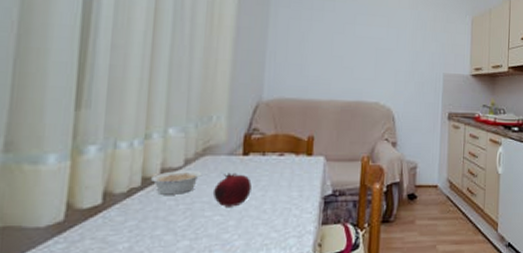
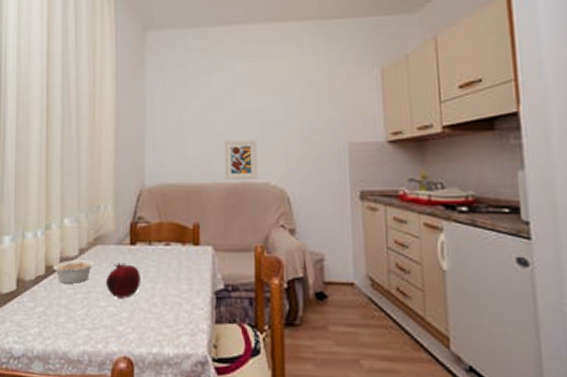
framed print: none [341,62,371,100] -> present [224,140,257,181]

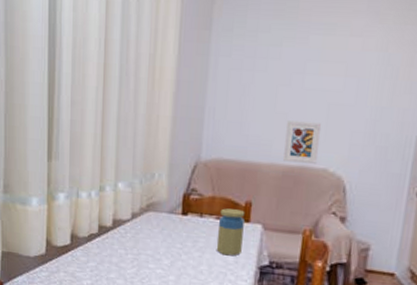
legume: present [52,260,95,284] -> none [105,222,147,245]
fruit: present [105,262,141,298] -> none [155,230,190,264]
jar: none [168,233,195,283] -> present [216,208,245,256]

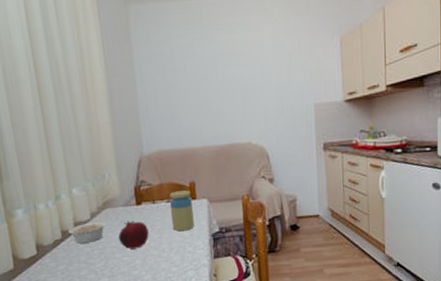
legume: none [105,222,147,245] -> present [67,222,107,244]
fruit: none [155,230,190,264] -> present [118,220,149,250]
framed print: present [283,120,321,165] -> none [211,106,241,143]

